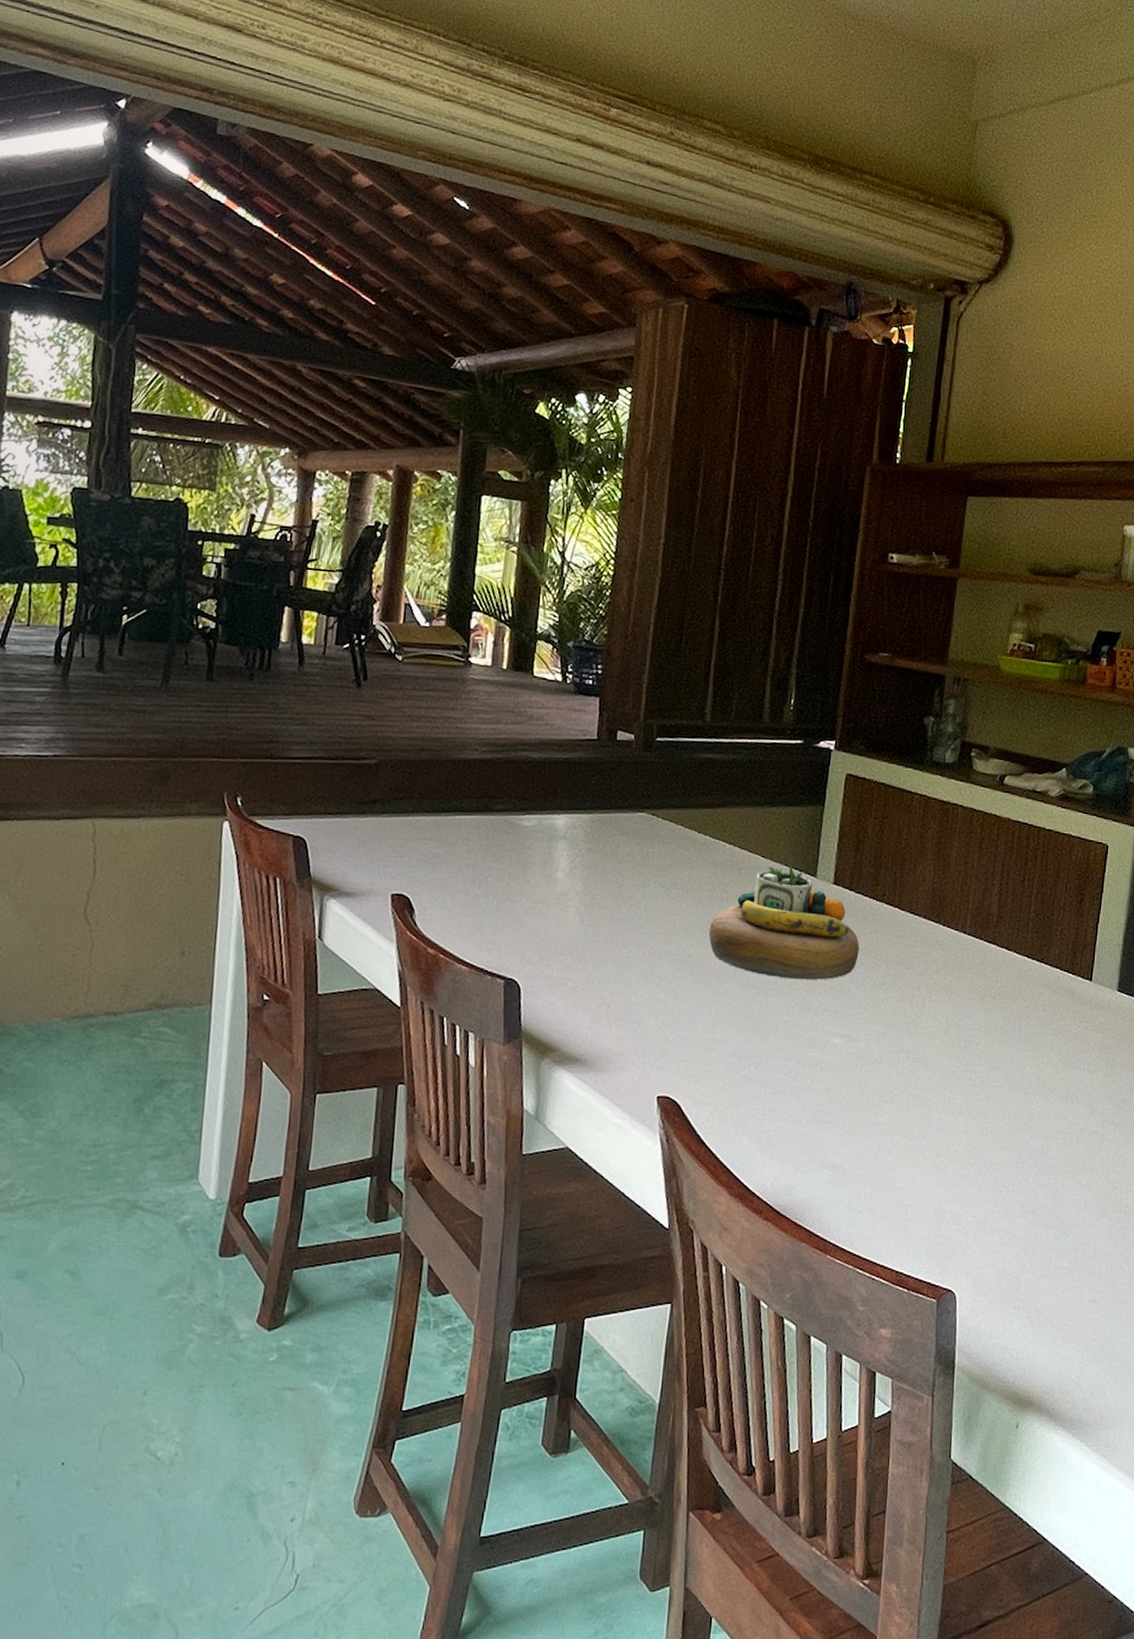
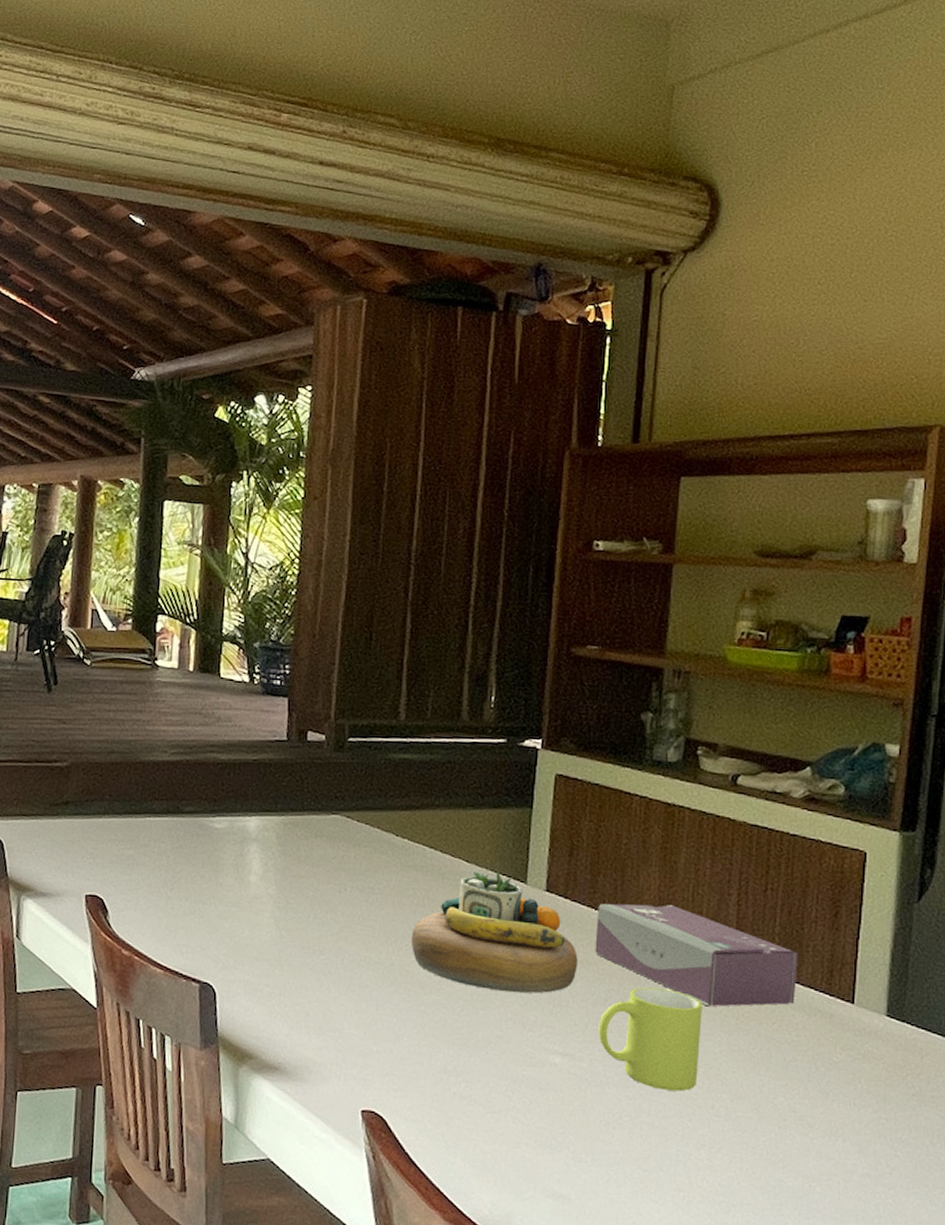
tissue box: none [874,894,1048,988] -> present [595,903,798,1007]
mug: none [874,971,966,1066] -> present [598,987,703,1092]

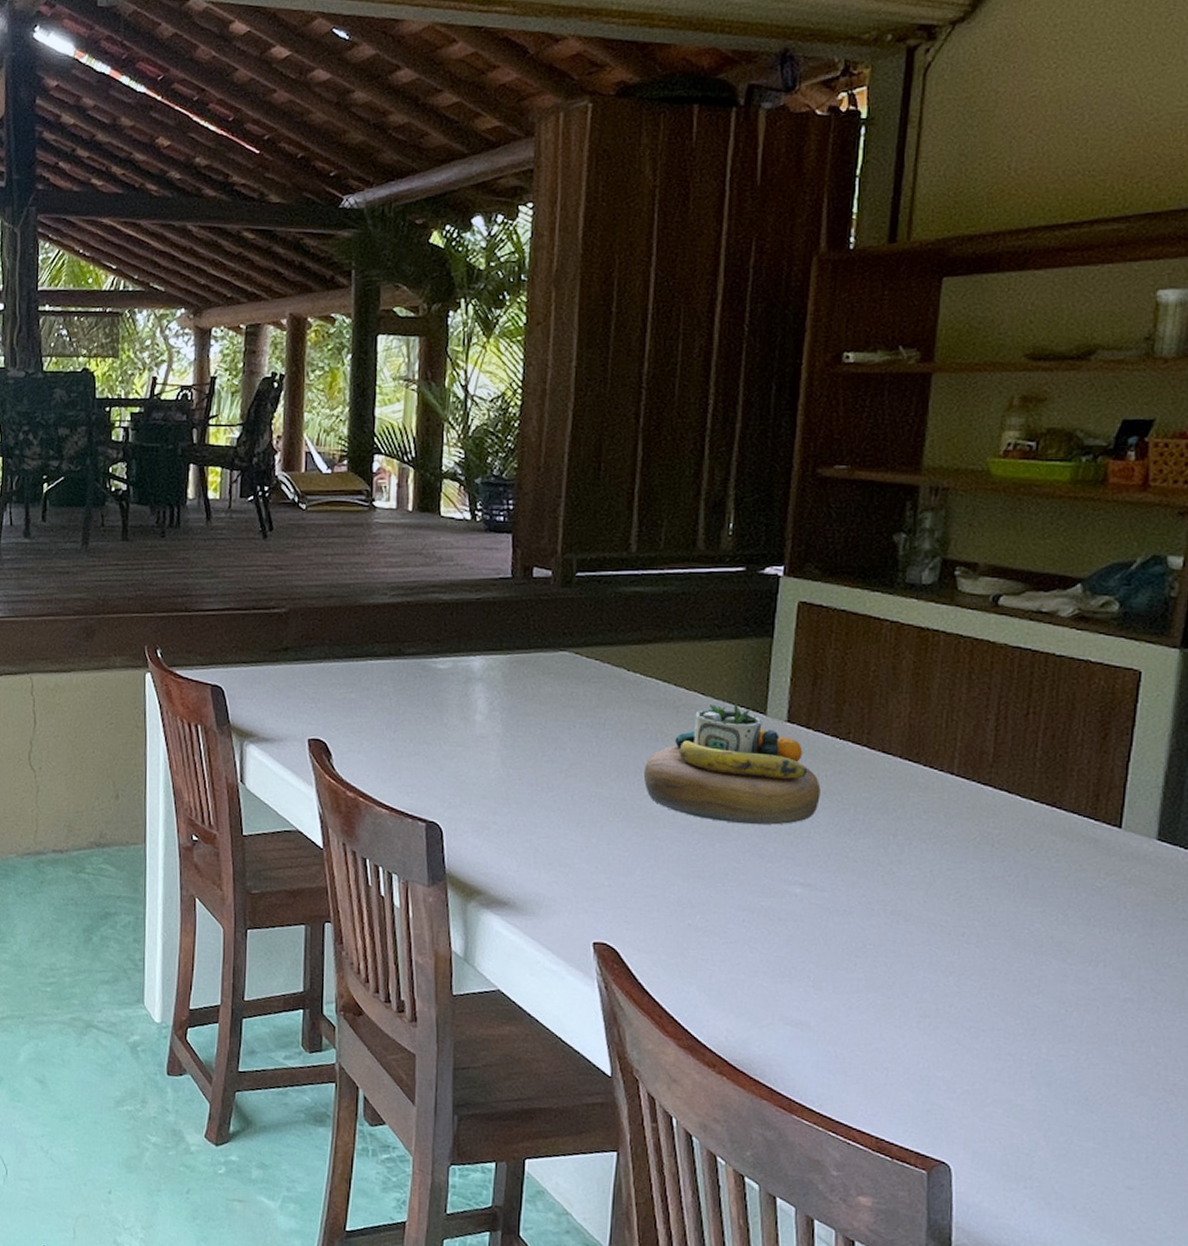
tissue box: present [595,903,798,1007] -> none [839,732,1061,835]
mug: present [598,987,703,1092] -> none [841,816,955,919]

